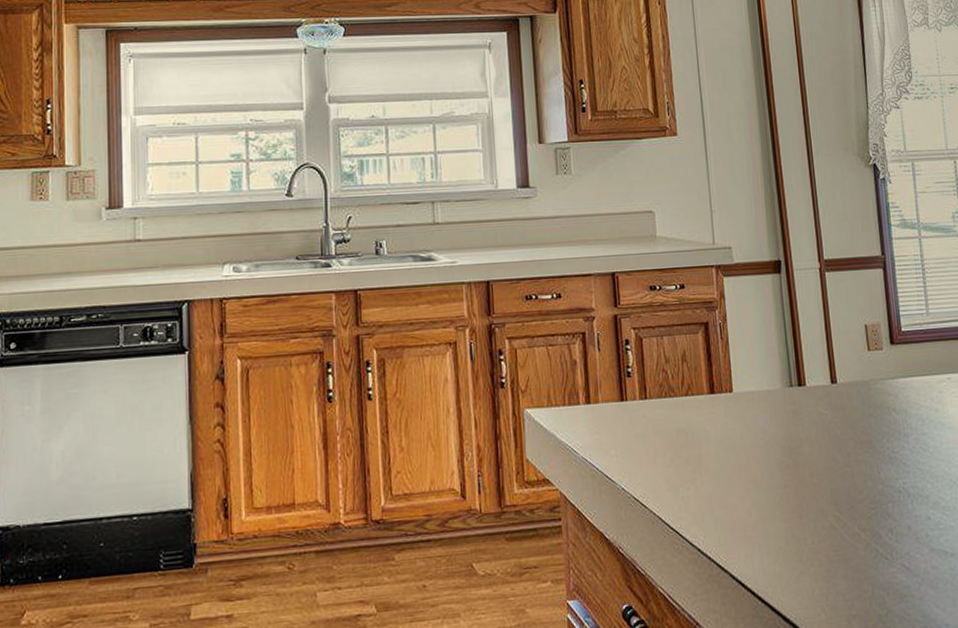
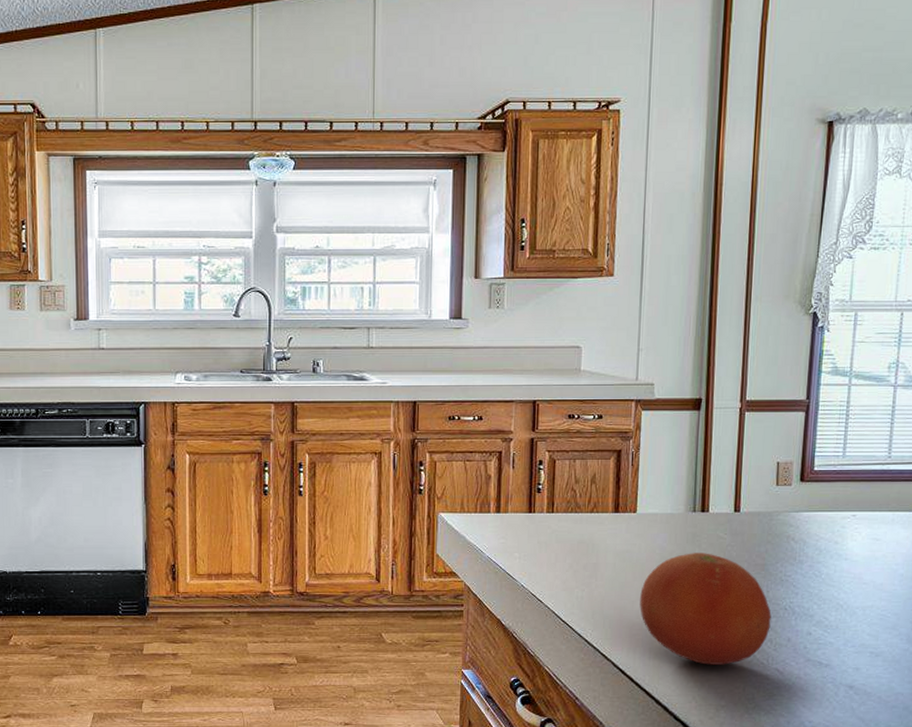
fruit: none [749,433,888,567] -> present [640,553,772,665]

